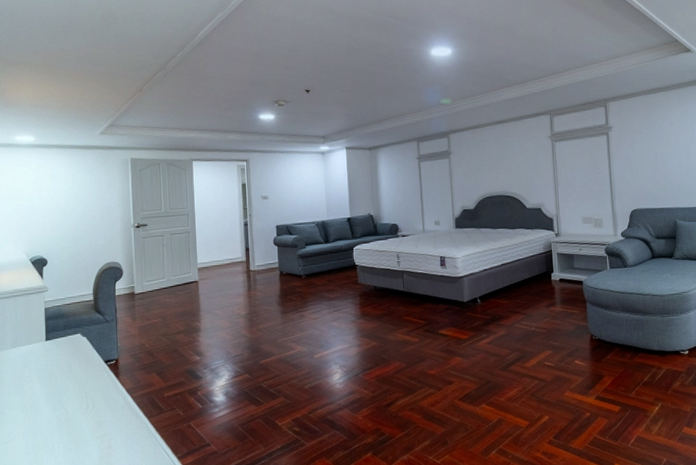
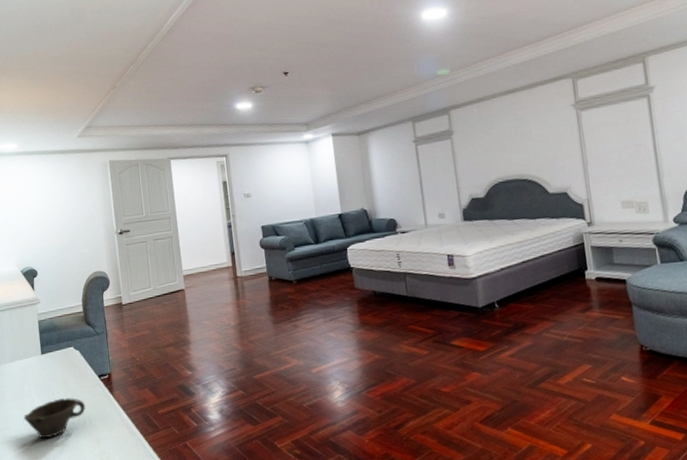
cup: none [22,382,89,423] -> present [23,397,85,439]

